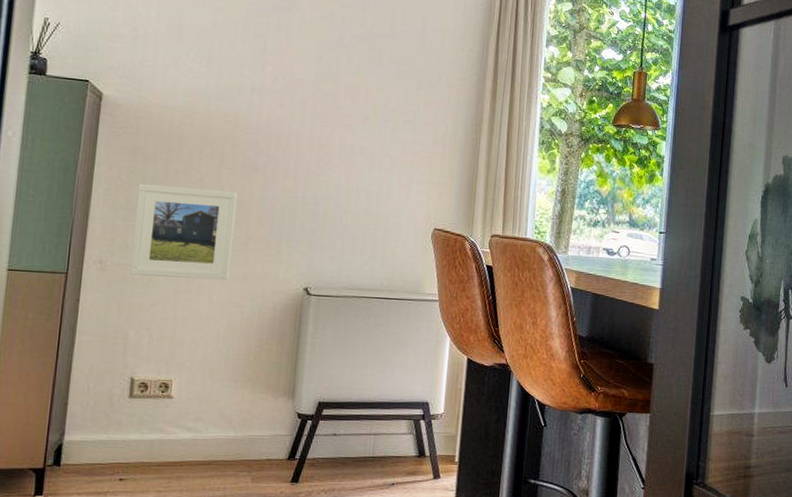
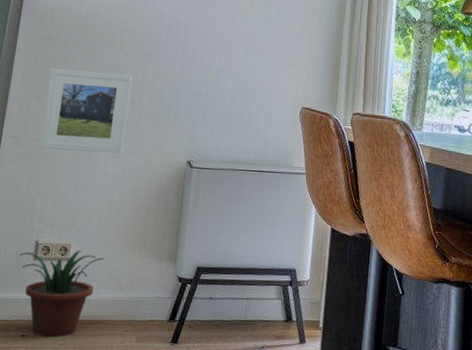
potted plant: none [112,386,212,481] -> present [19,249,104,338]

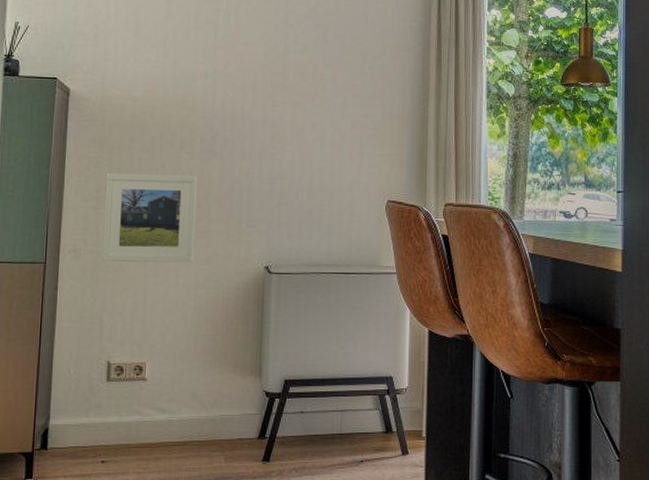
potted plant: present [19,249,104,338] -> none [91,368,183,462]

